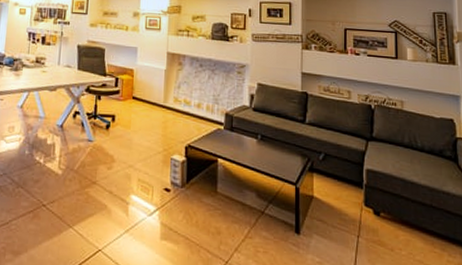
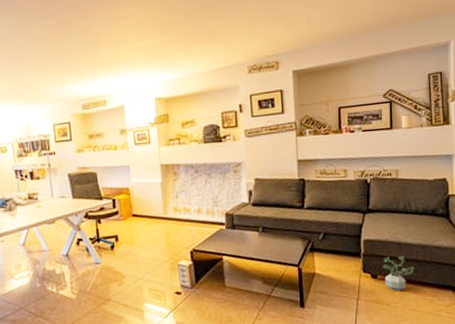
potted plant: none [386,193,421,236] -> present [383,255,415,292]

